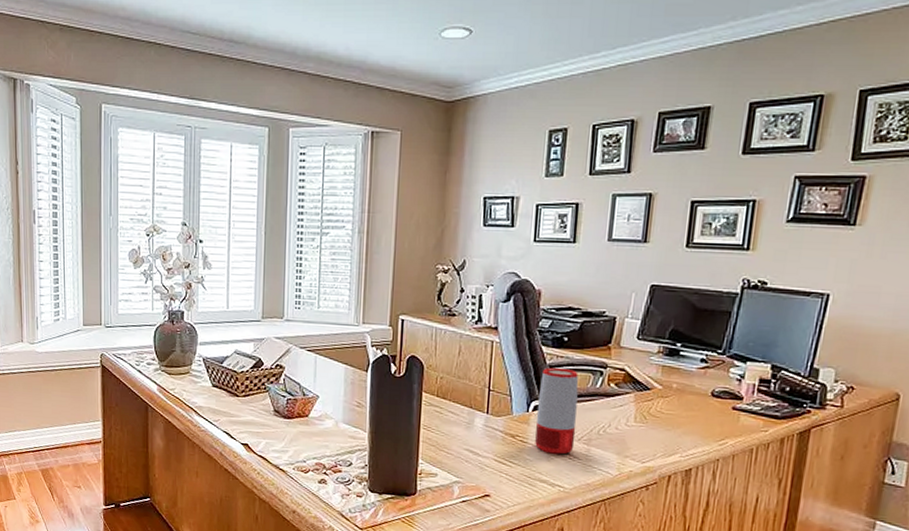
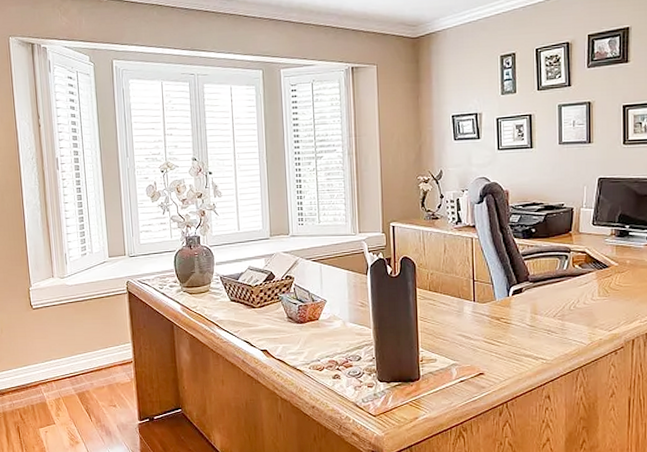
speaker: present [535,367,579,455] -> none [516,255,551,331]

